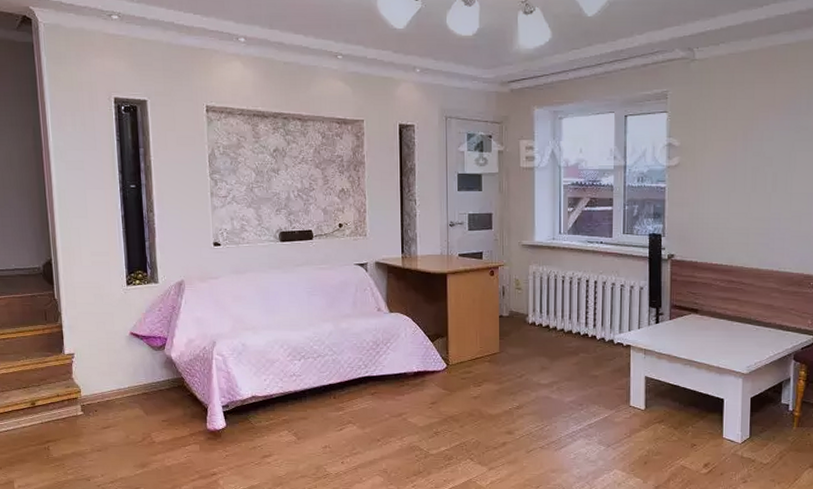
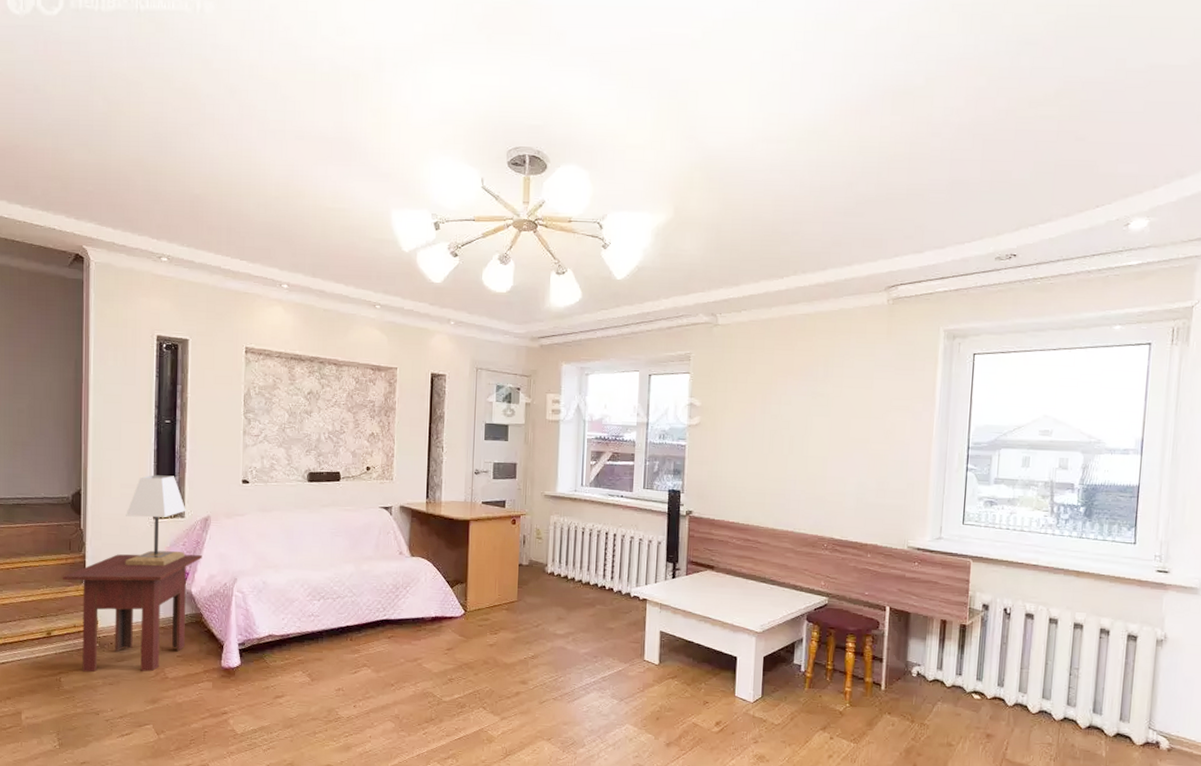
side table: none [41,320,179,440] -> present [63,554,202,672]
lamp: none [98,241,162,333] -> present [125,475,186,566]

